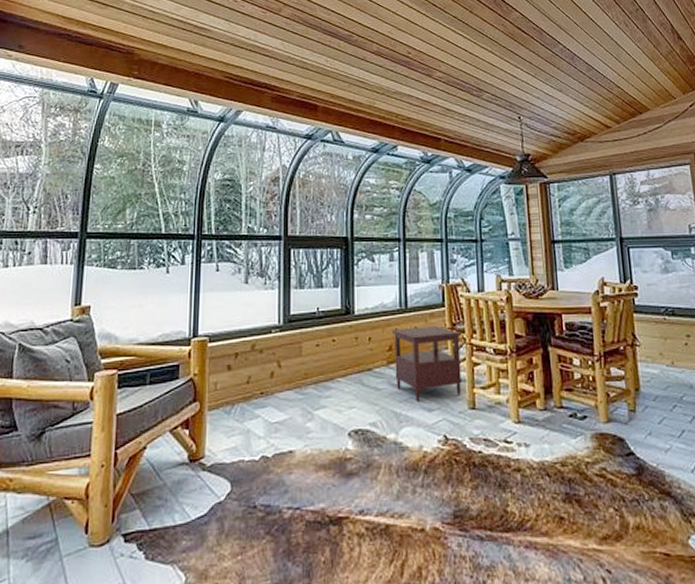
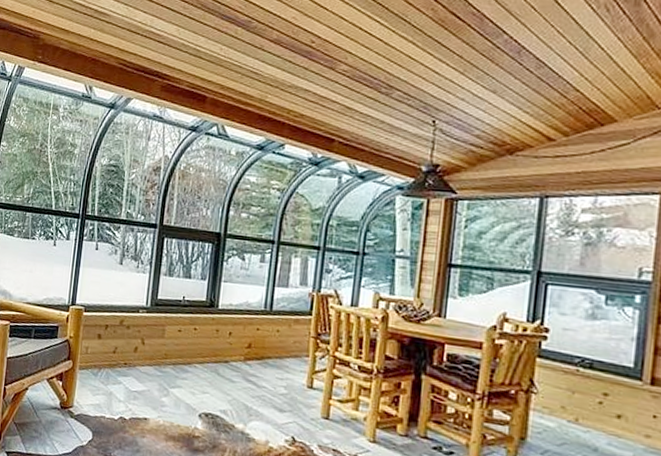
side table: present [391,325,462,402] -> none [251,328,326,403]

